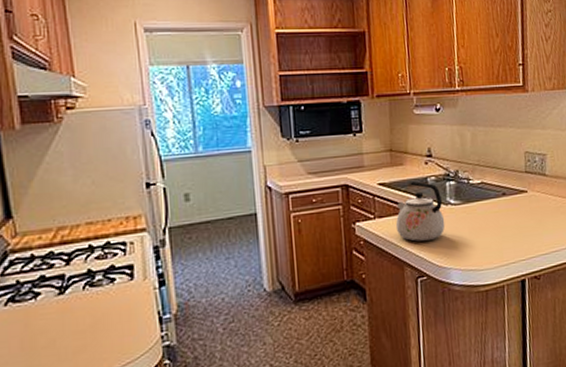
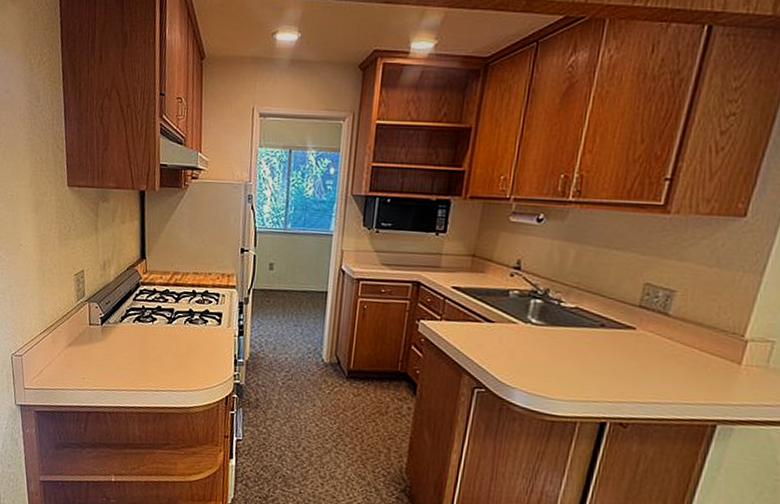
kettle: present [395,181,445,242] -> none [461,291,522,355]

